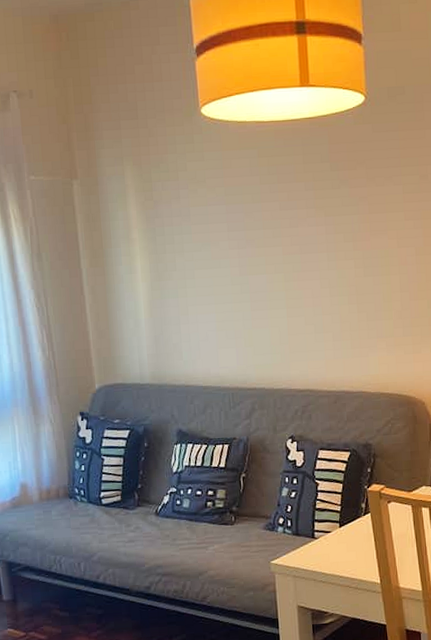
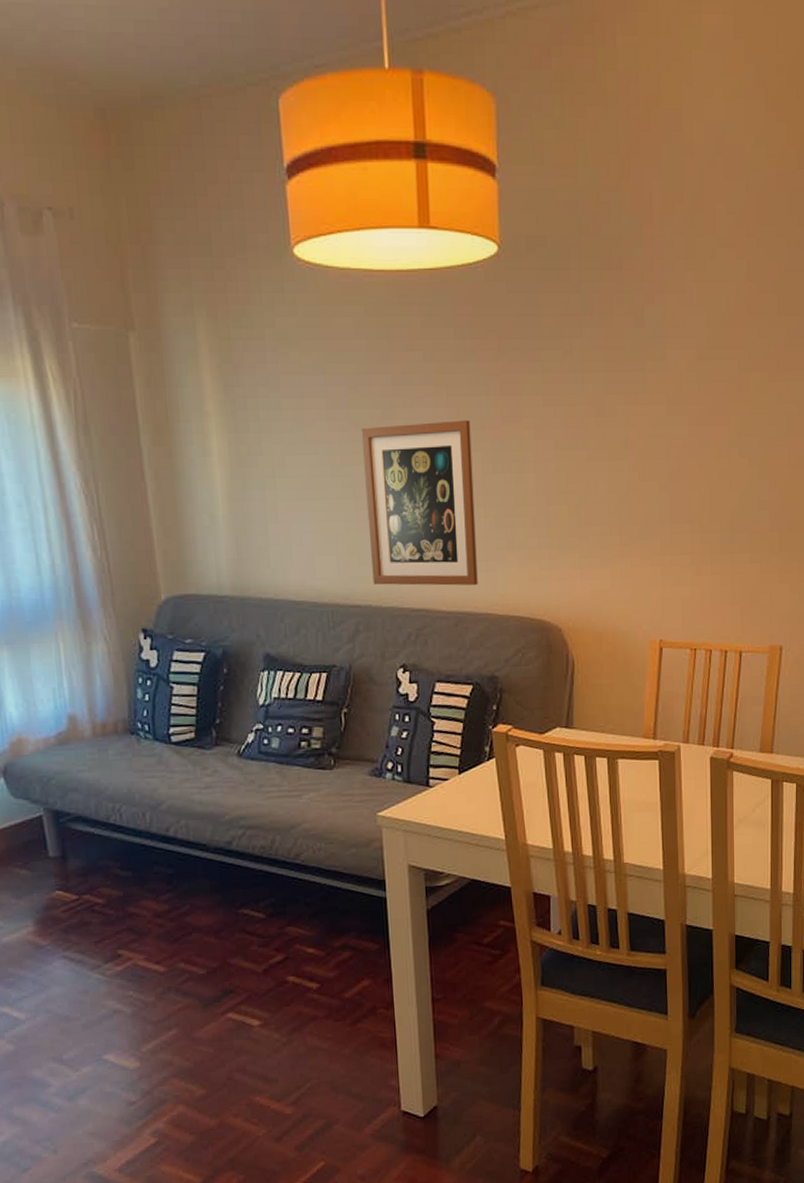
wall art: none [255,235,353,371] -> present [361,420,478,586]

